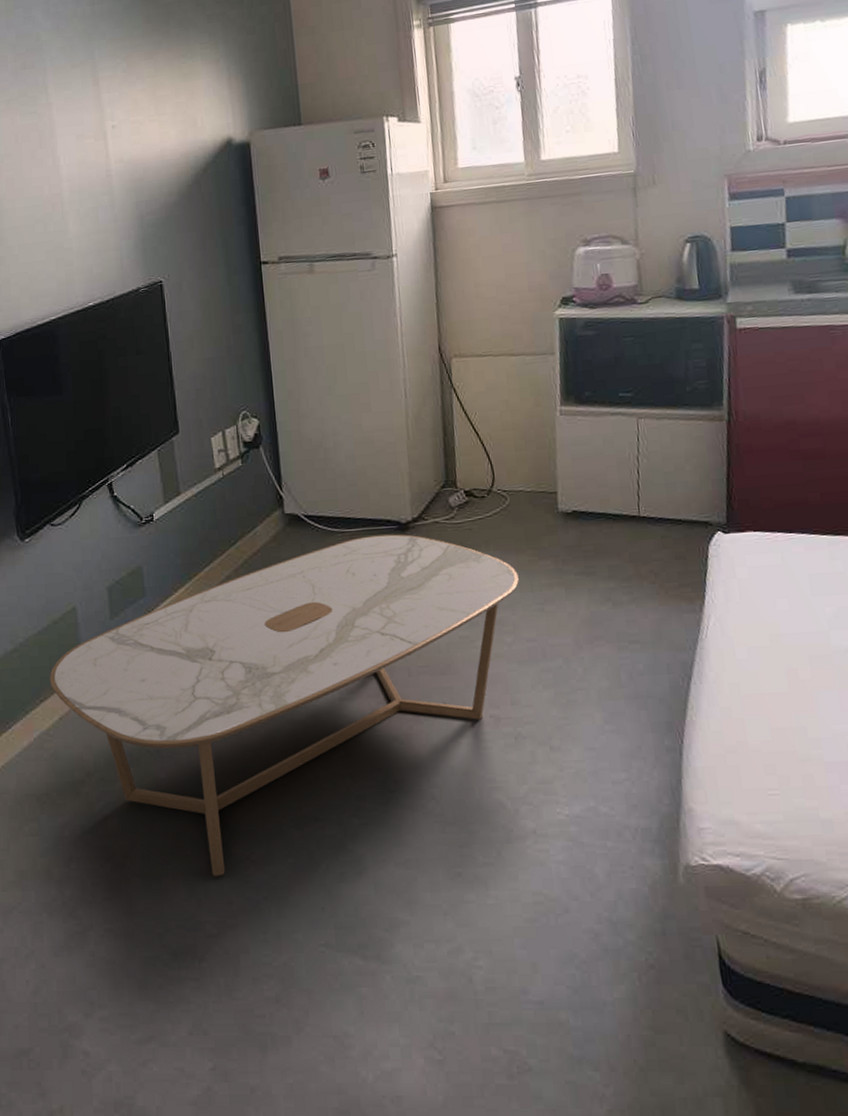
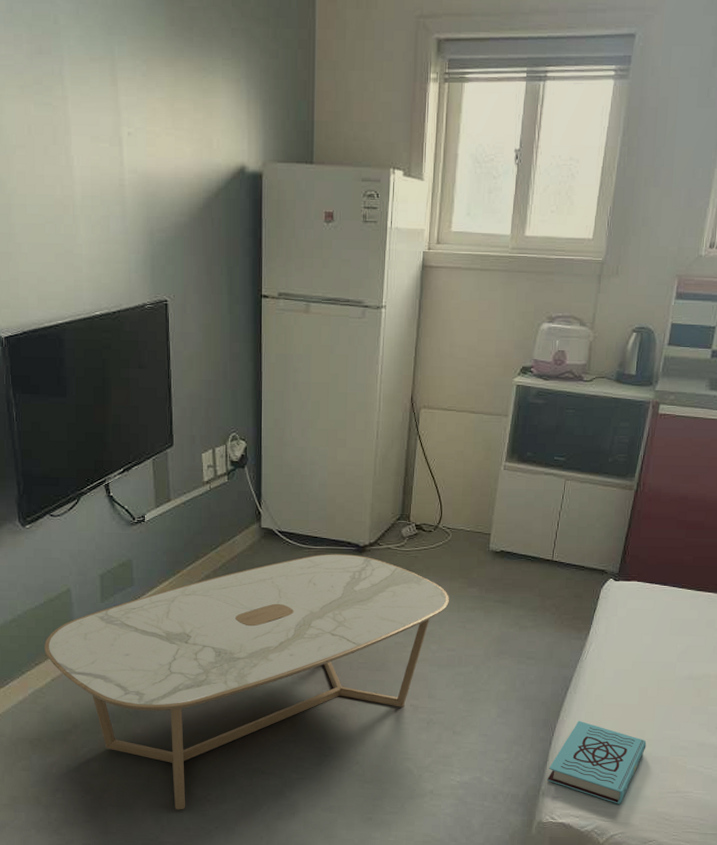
book: none [685,720,813,834] -> present [547,721,647,804]

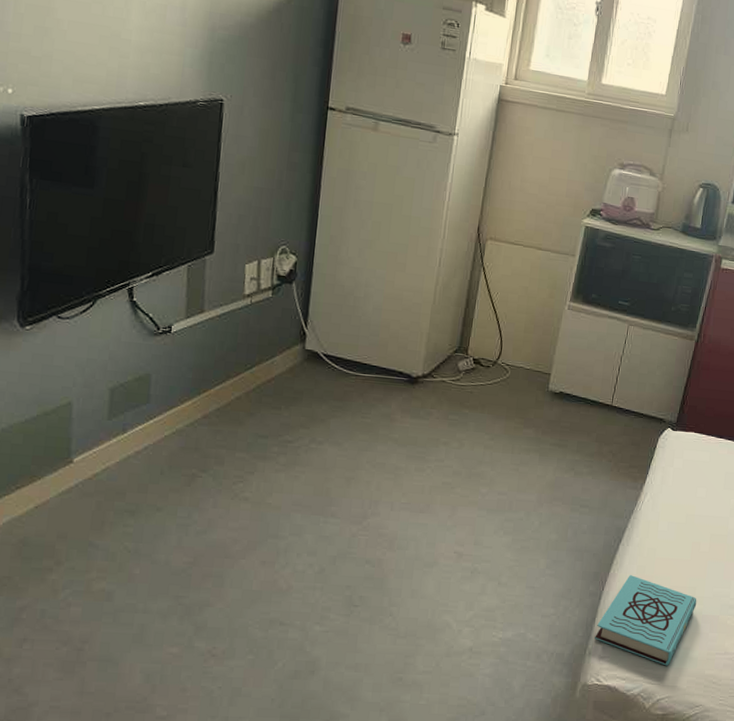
coffee table: present [44,554,450,810] -> none [30,382,505,666]

